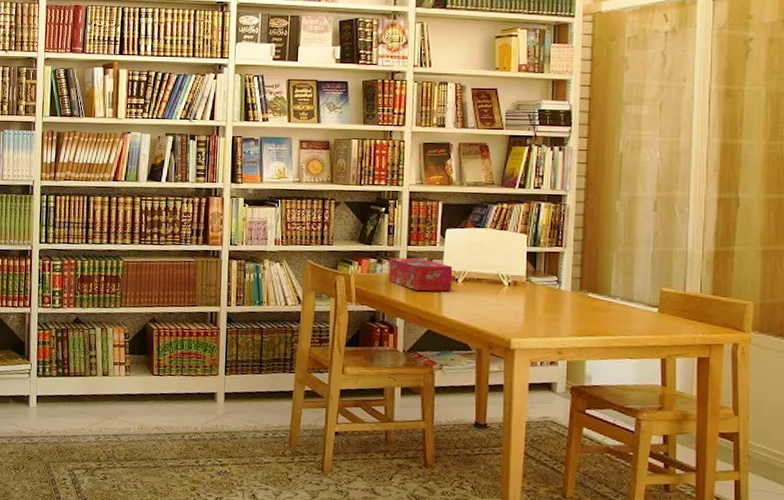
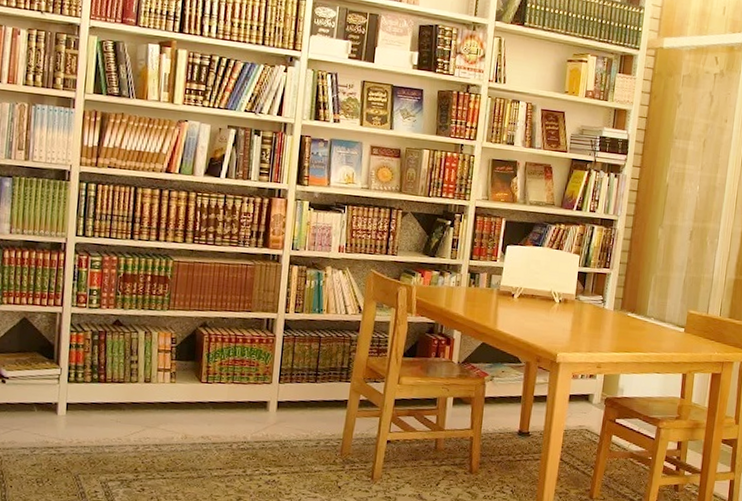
tissue box: present [389,257,453,292] -> none [449,270,510,307]

